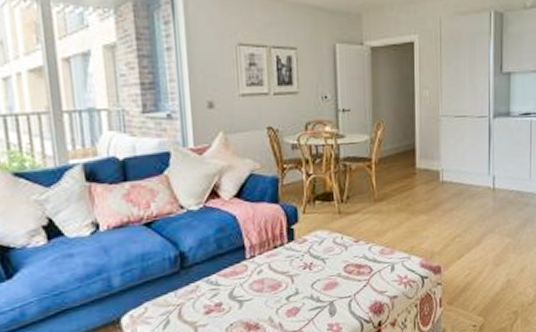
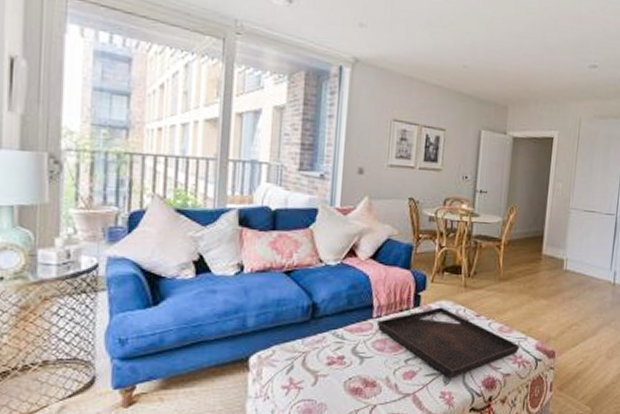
serving tray: none [251,238,403,310] -> present [376,307,519,379]

